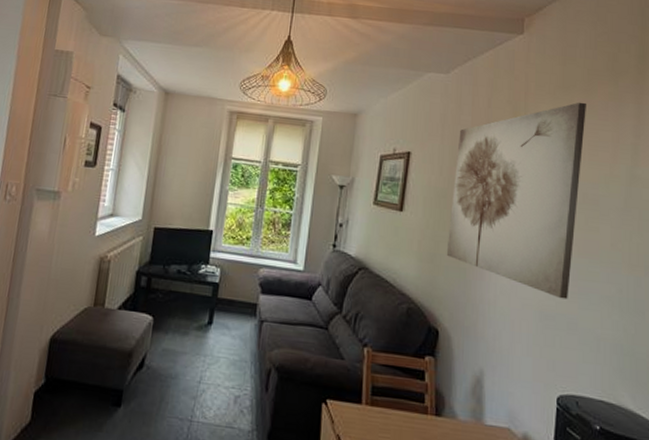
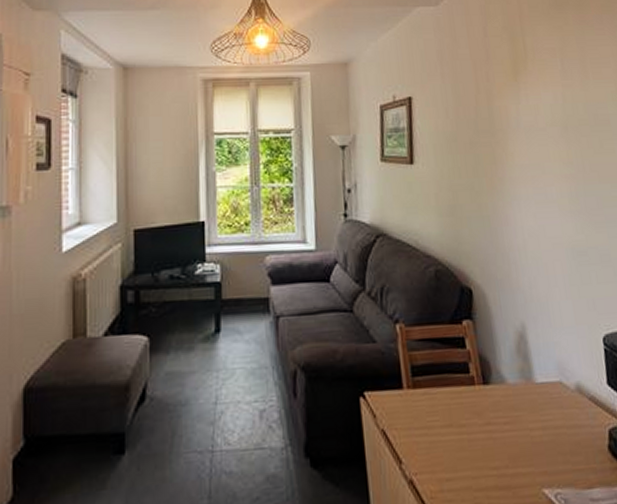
wall art: present [446,102,586,300] -> none [459,18,597,231]

